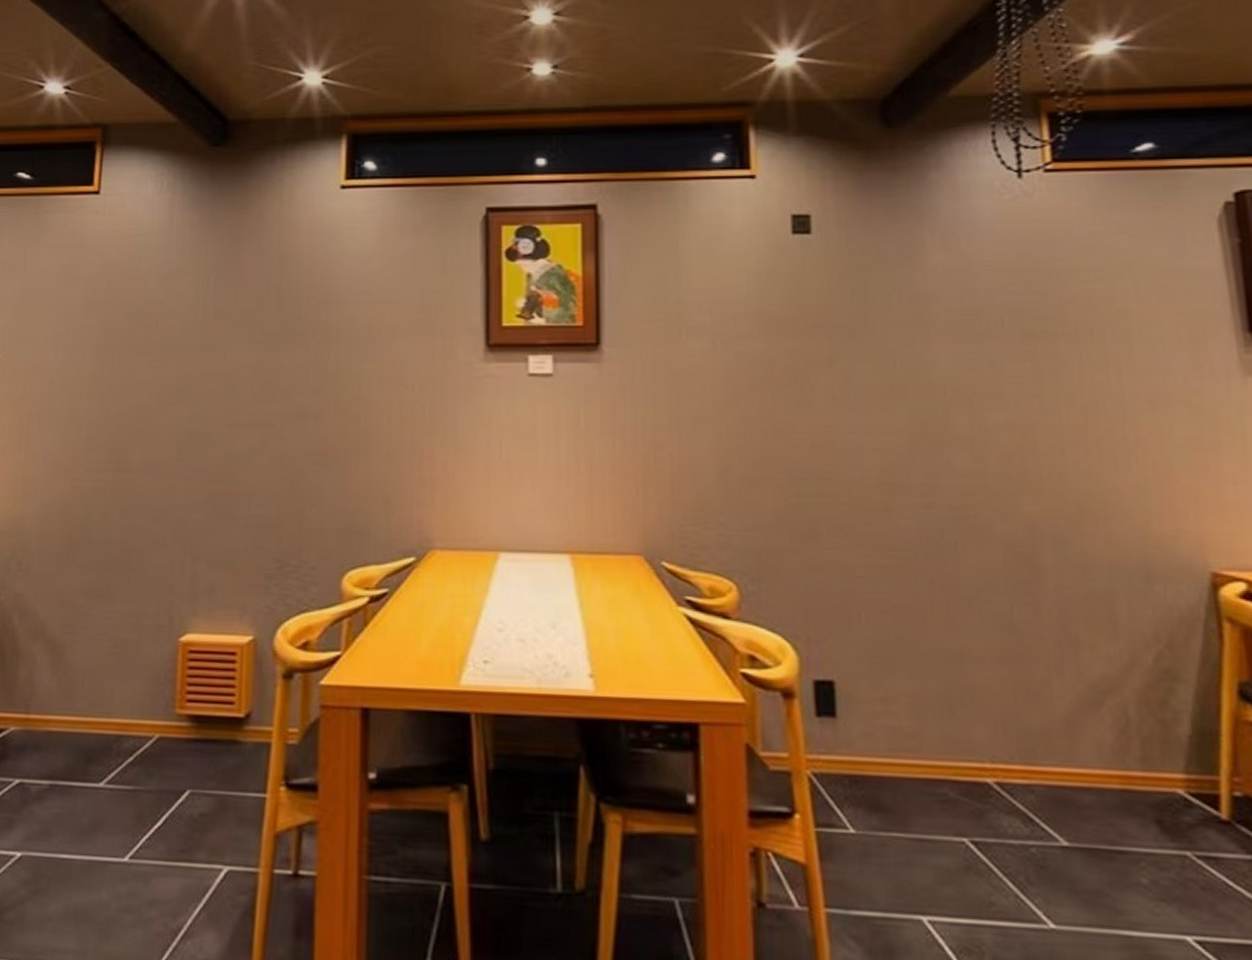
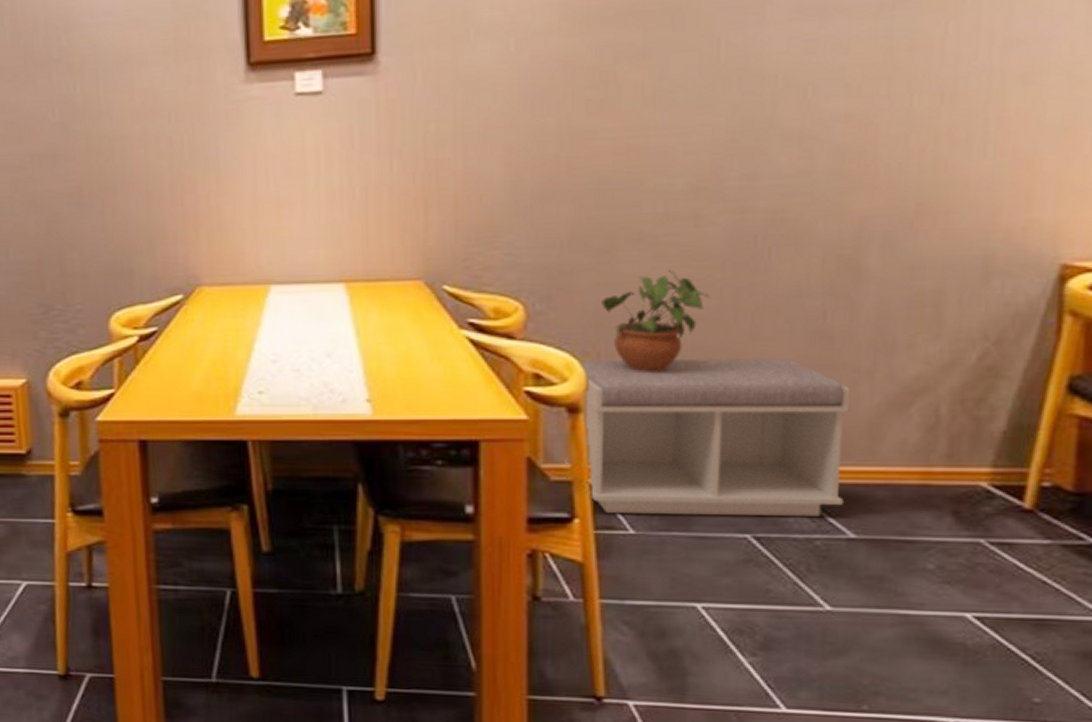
bench: none [783,644,1052,821] -> present [565,358,851,516]
potted plant: none [808,557,907,660] -> present [601,269,710,372]

